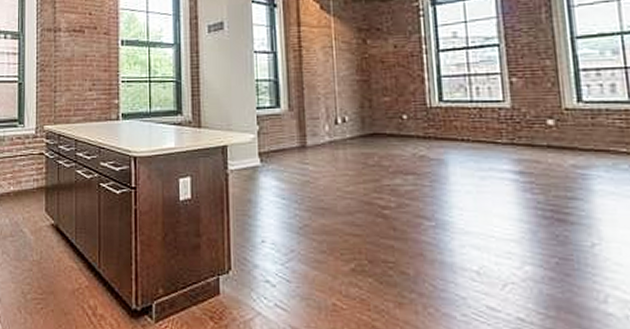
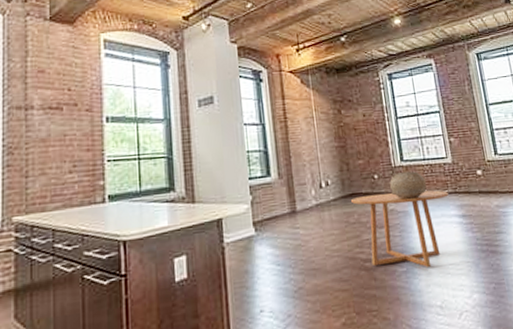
dining table: none [372,136,503,226] -> present [351,190,449,267]
ceramic pot: none [422,114,473,145] -> present [390,171,427,200]

